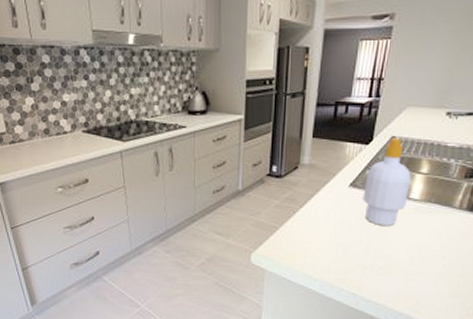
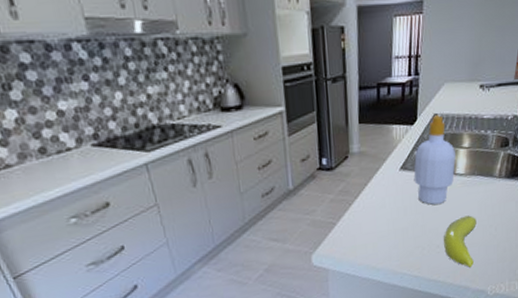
banana: none [388,242,428,296] -> present [444,215,476,267]

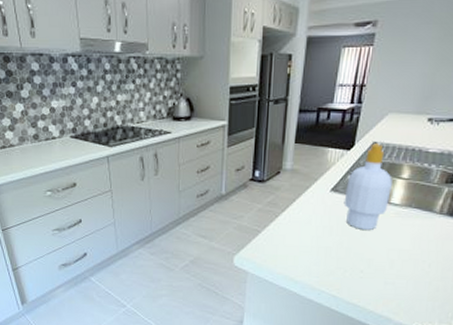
banana: present [444,215,476,267] -> none [368,246,408,299]

